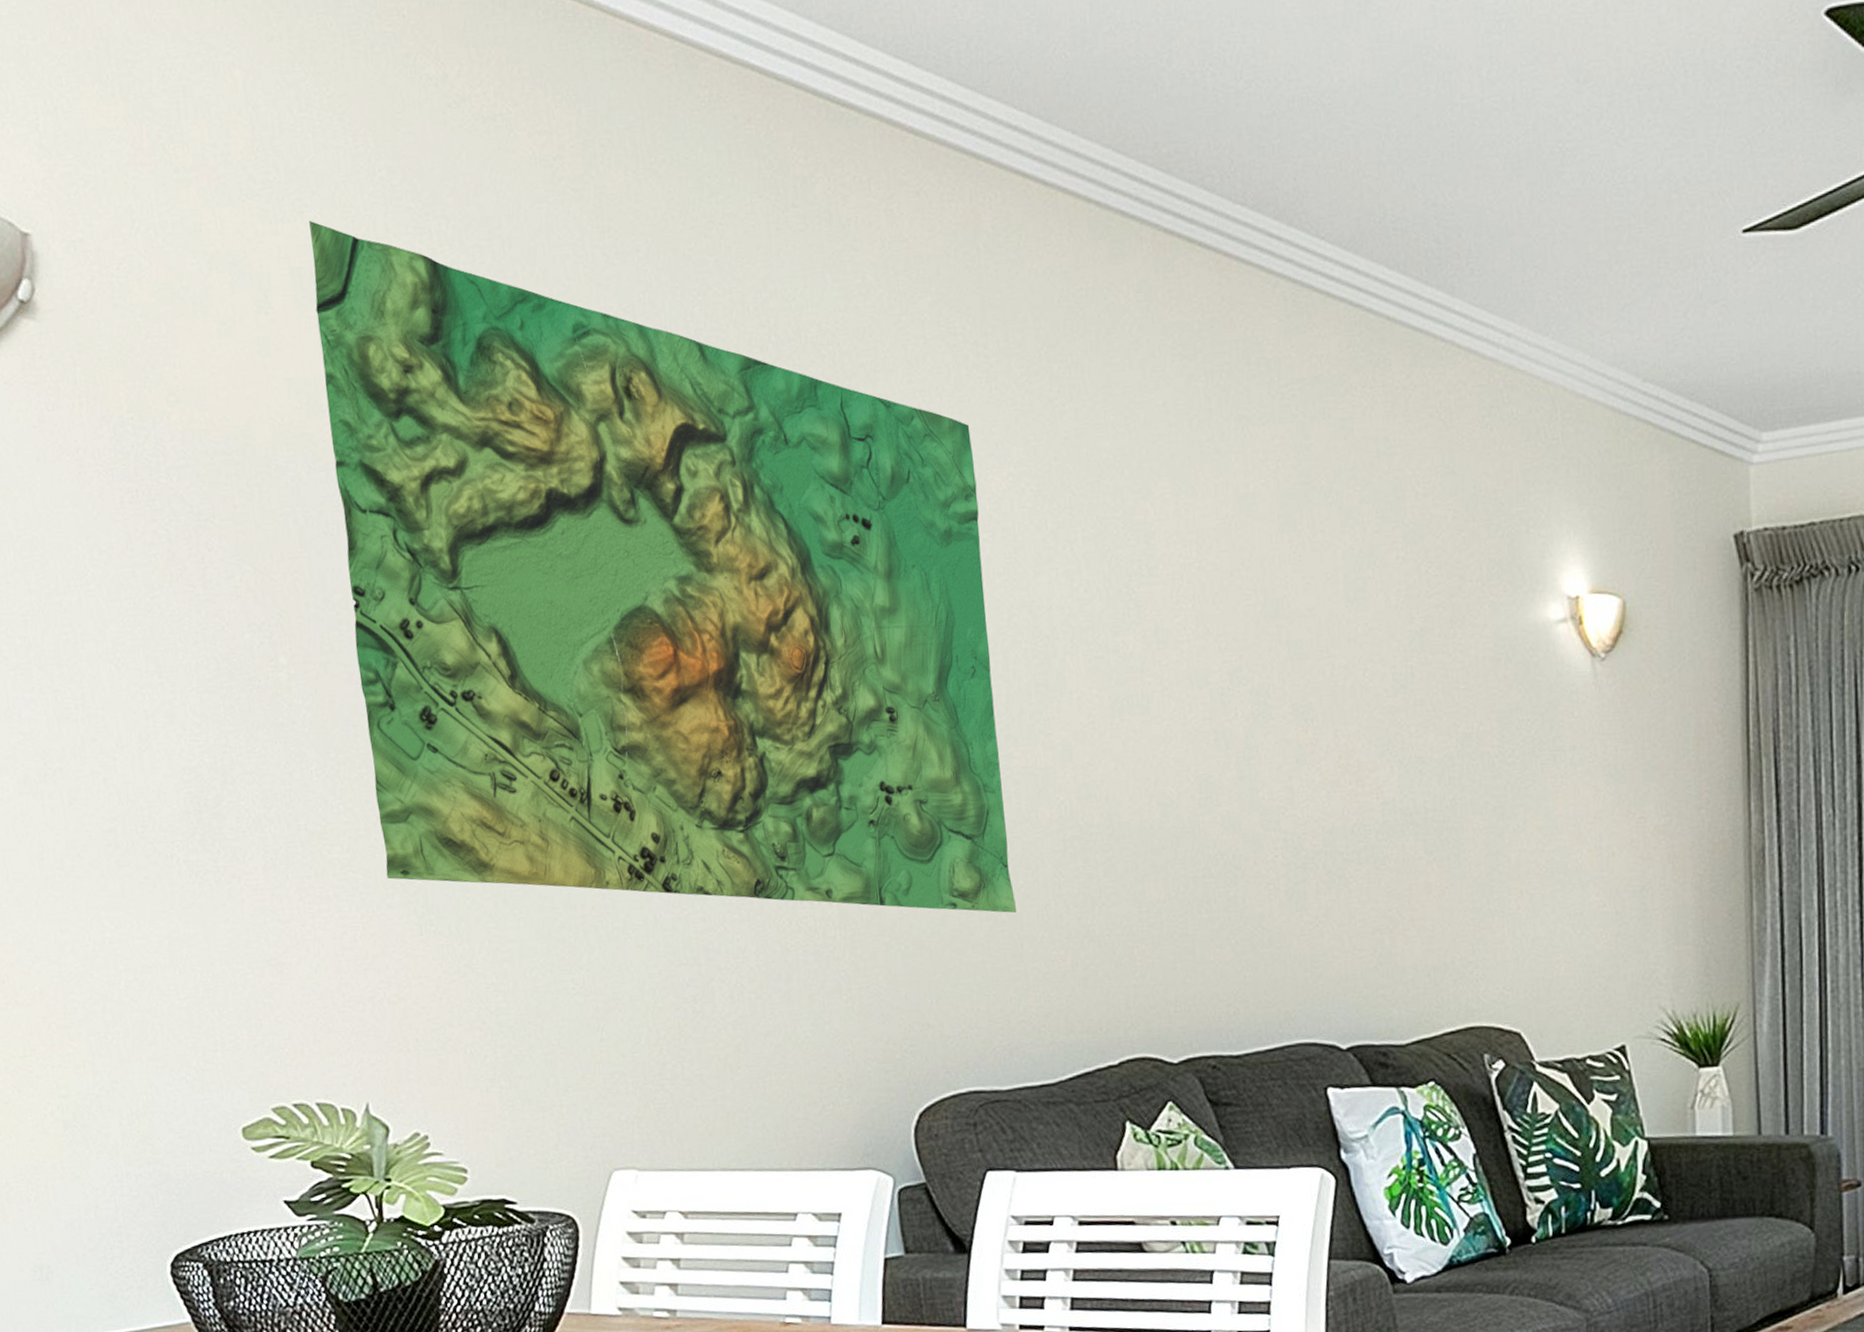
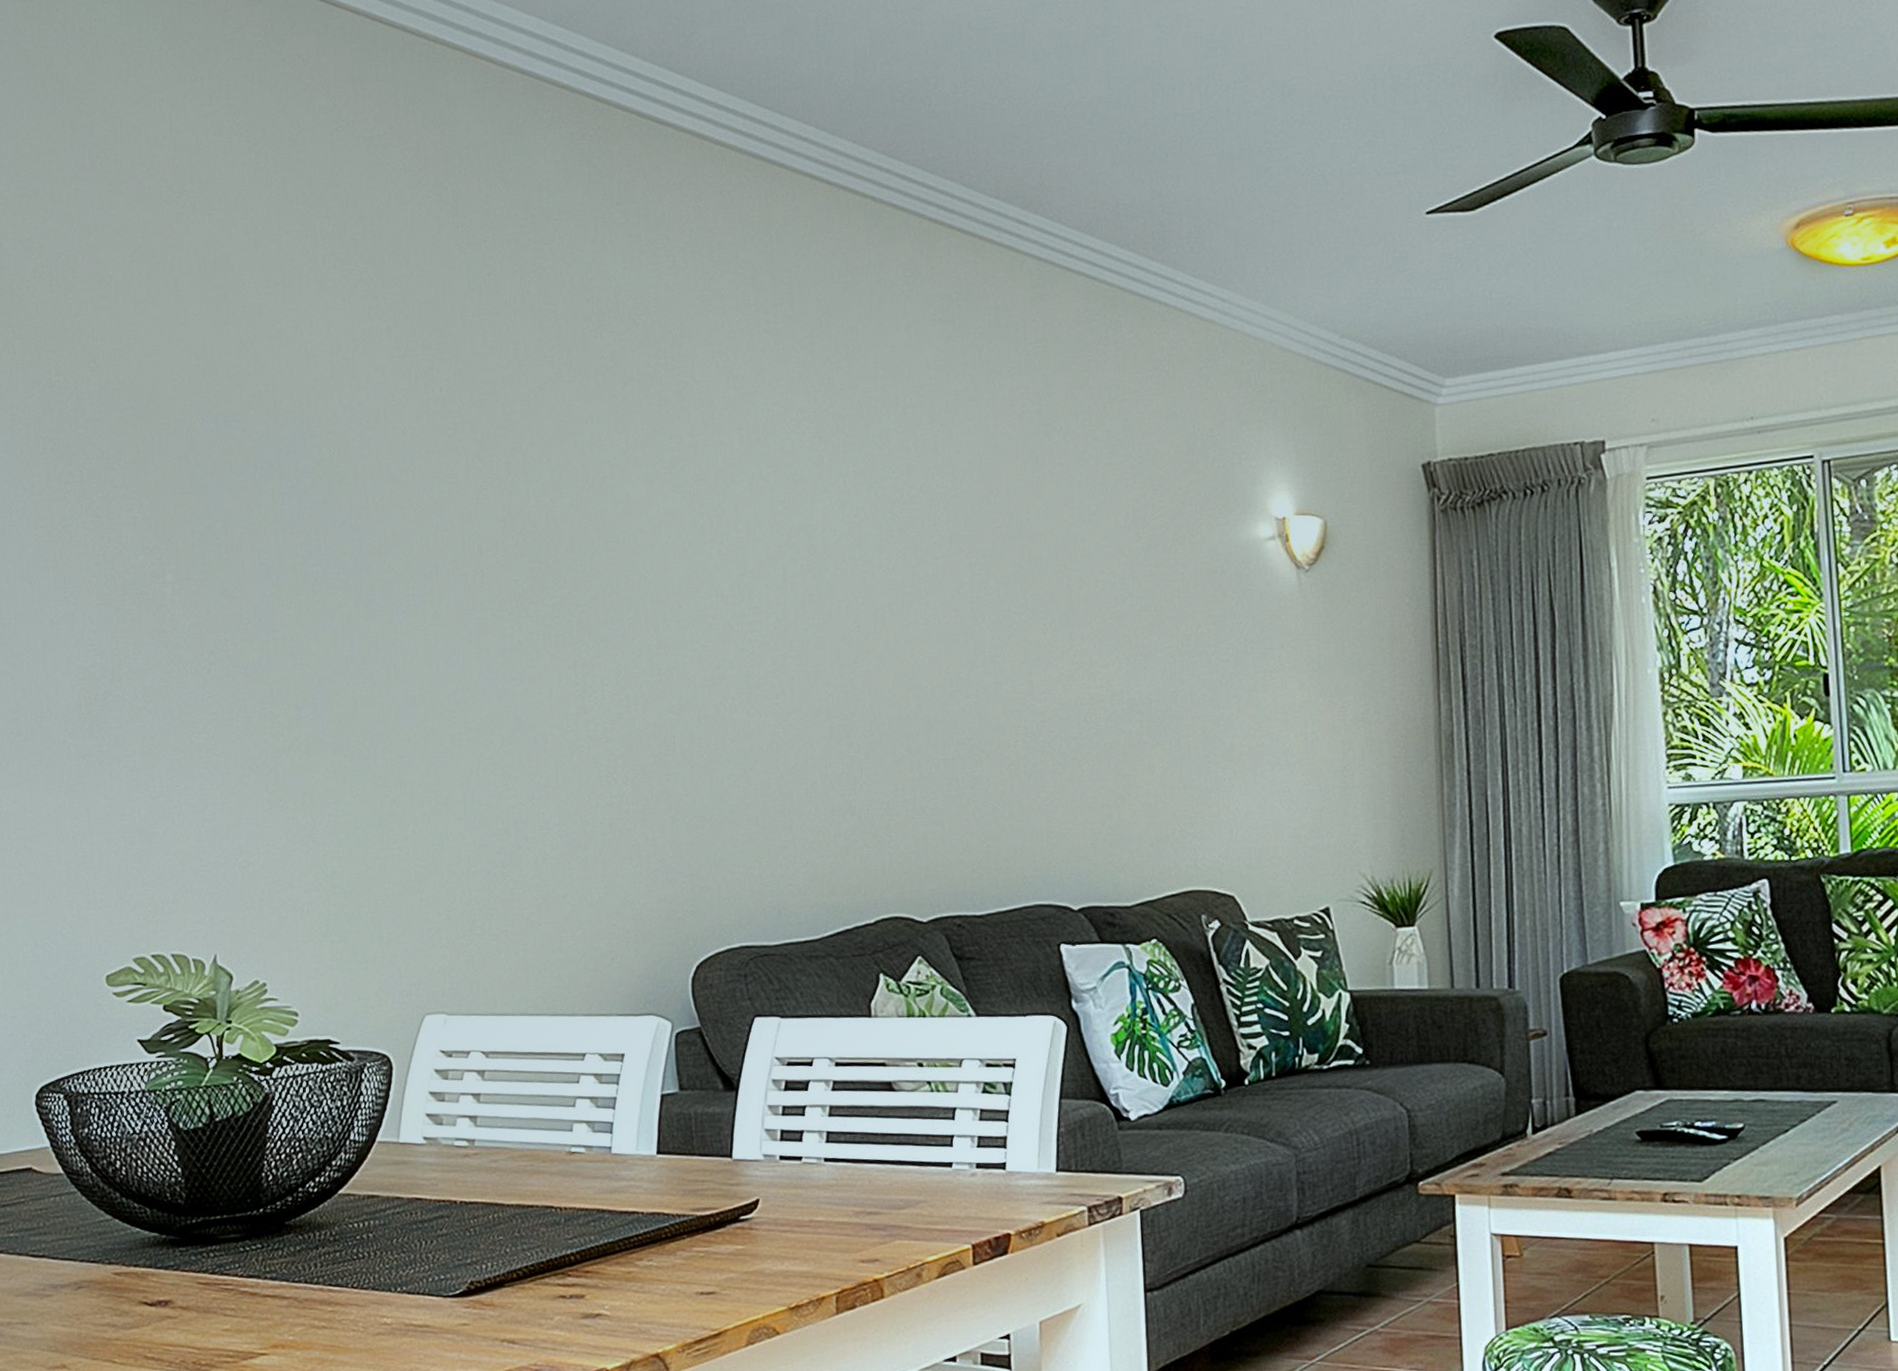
terrain map: present [309,221,1016,913] -> none [216,221,787,790]

